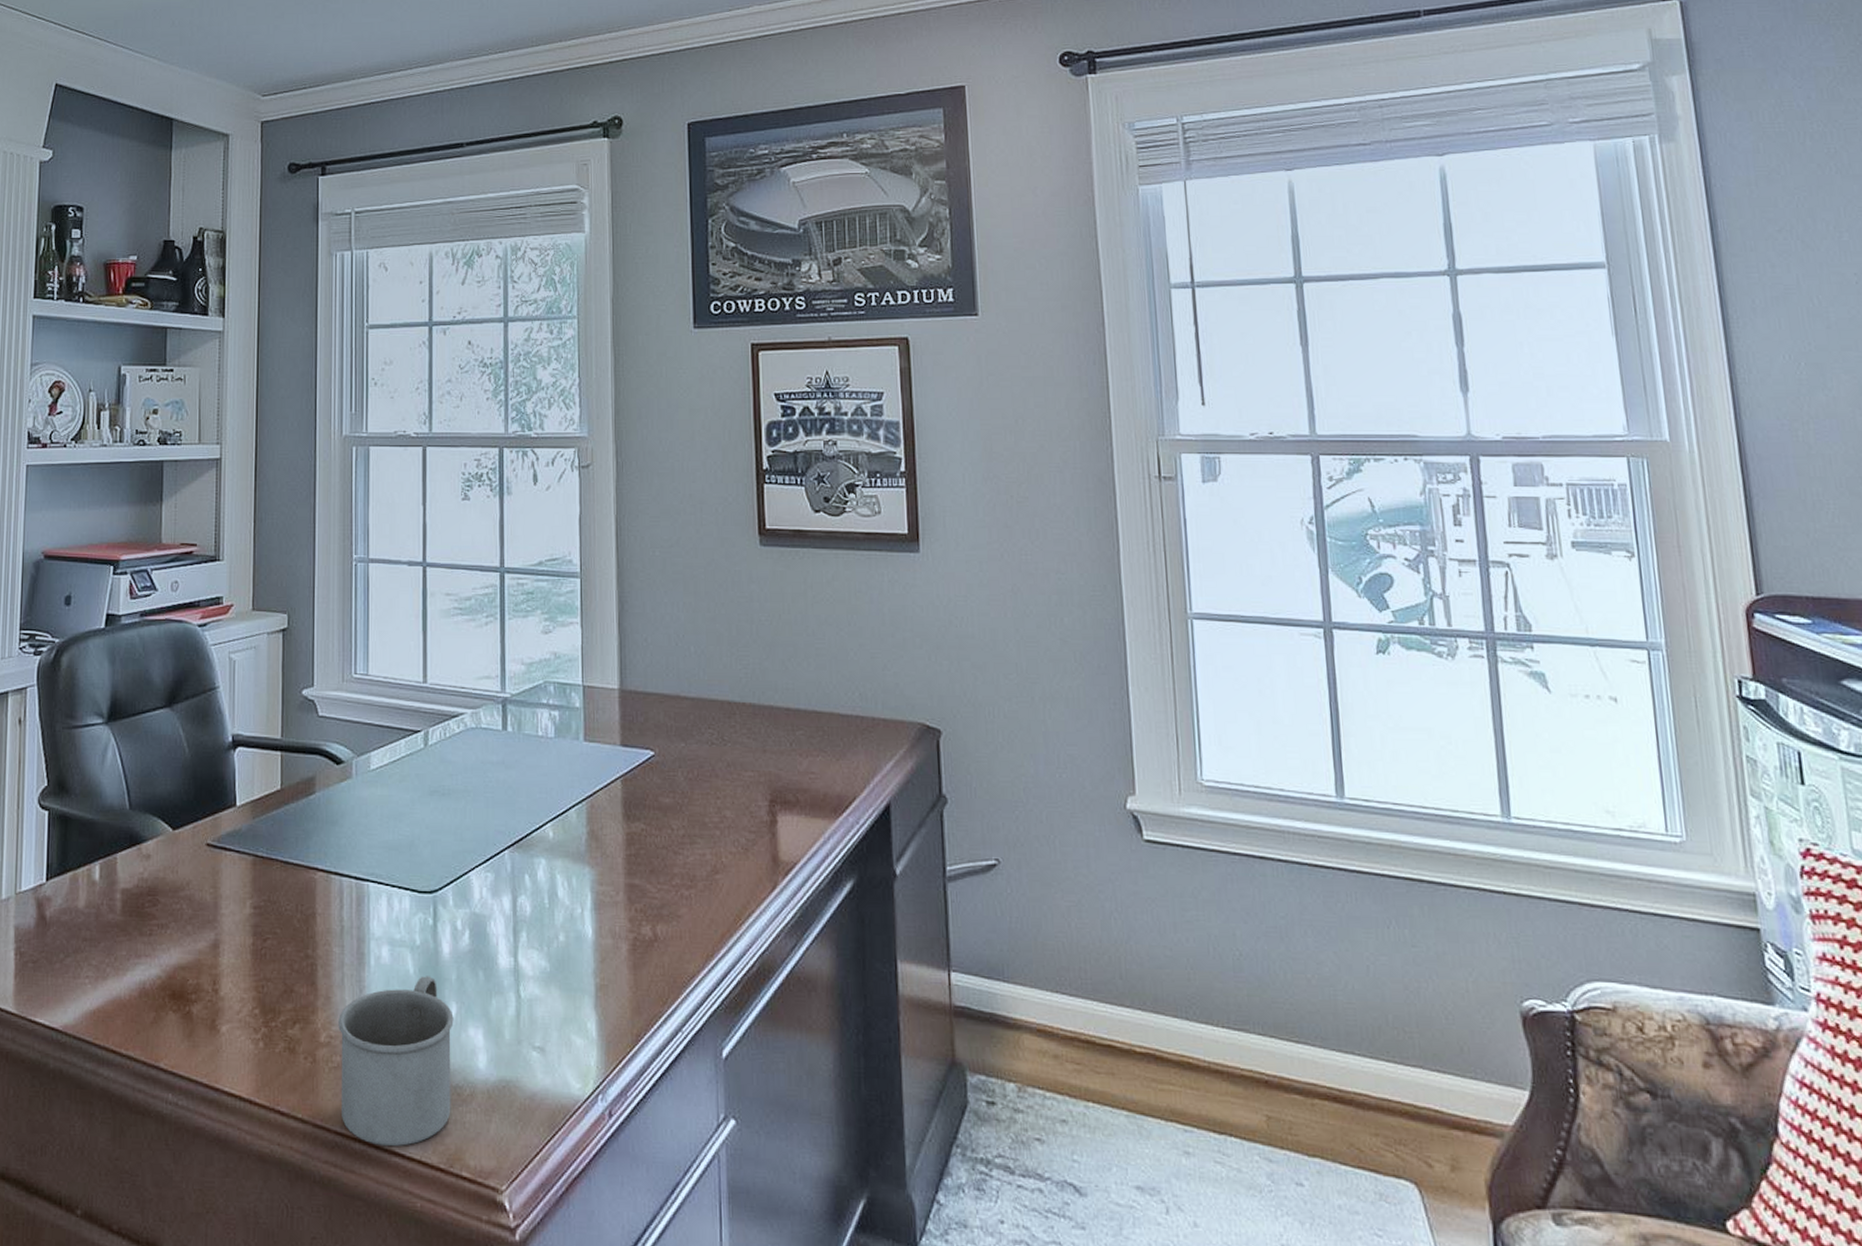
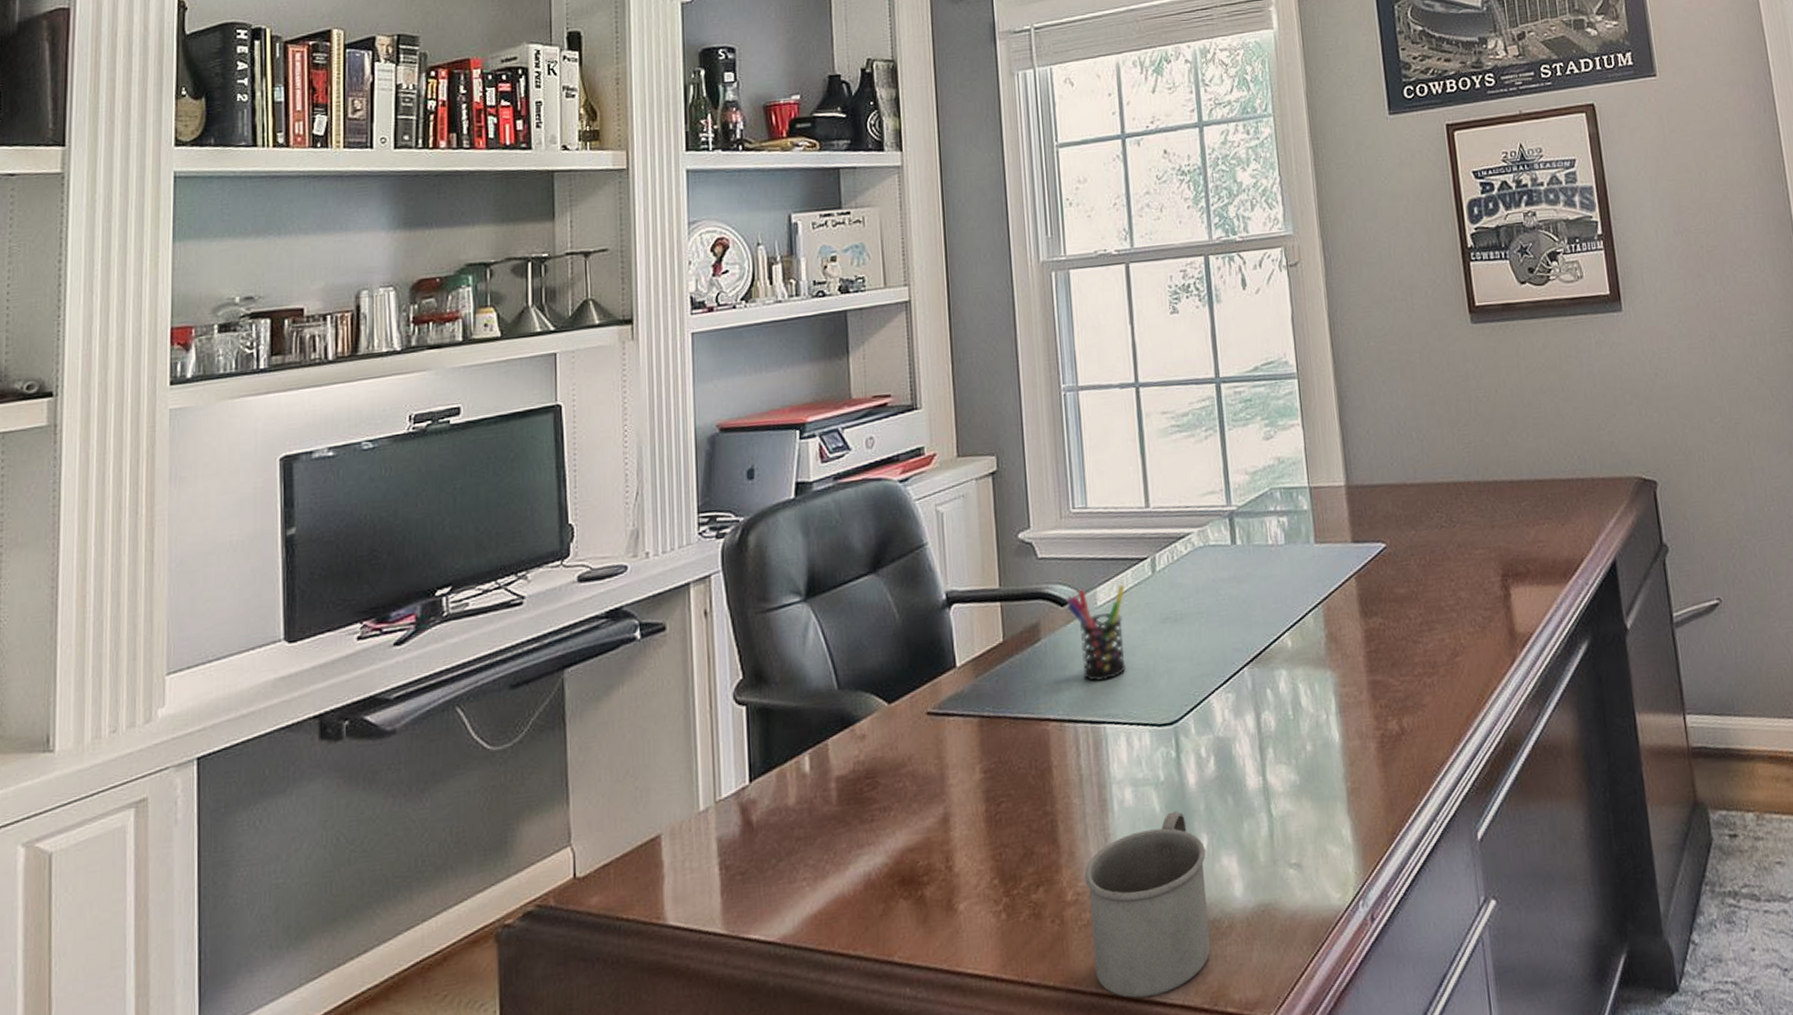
pen holder: none [342,751,398,841] -> present [1066,584,1126,682]

